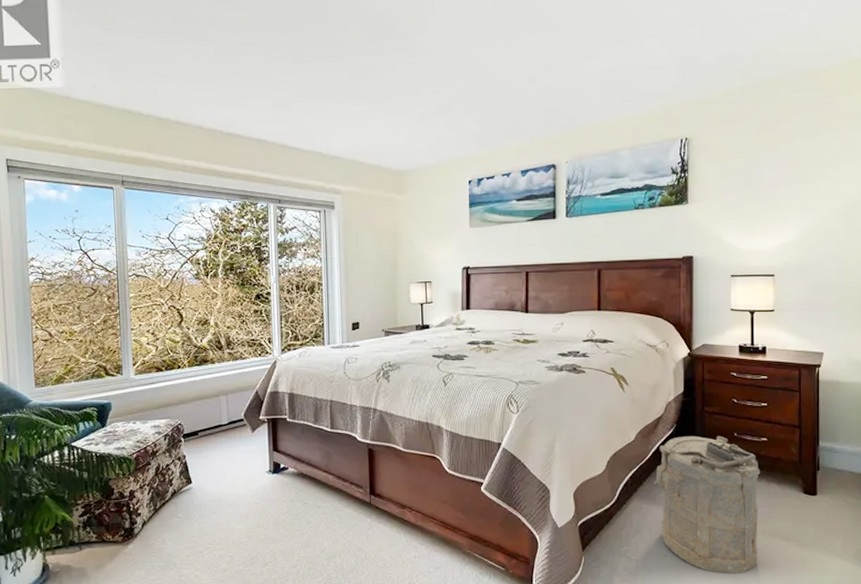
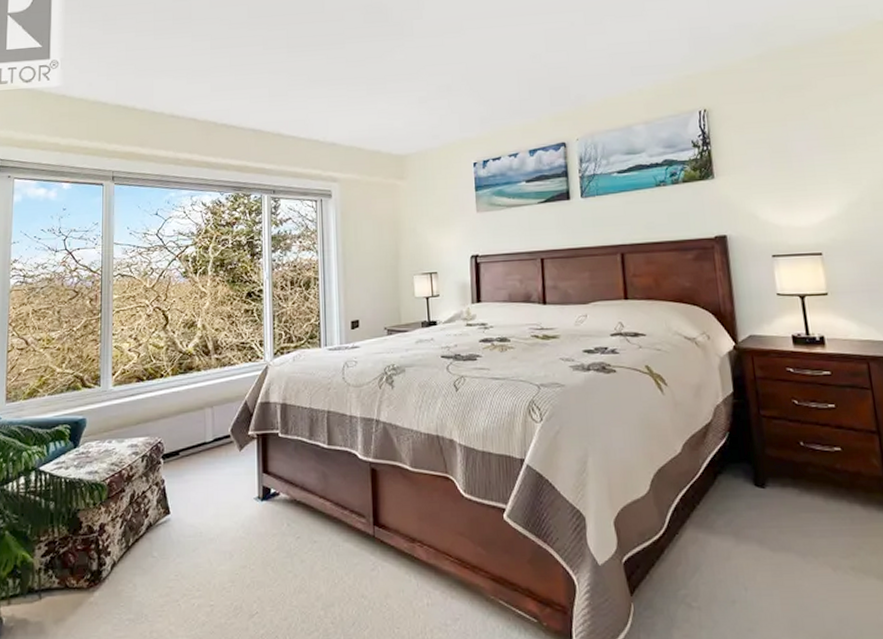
laundry hamper: present [654,435,761,574] -> none [710,445,850,626]

